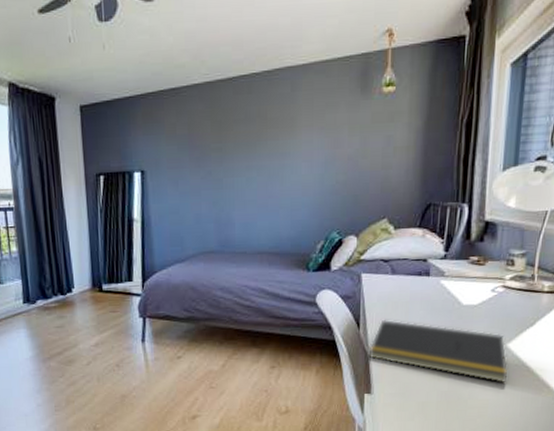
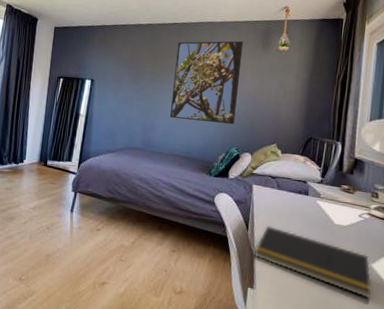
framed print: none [249,87,336,206] -> present [169,41,244,125]

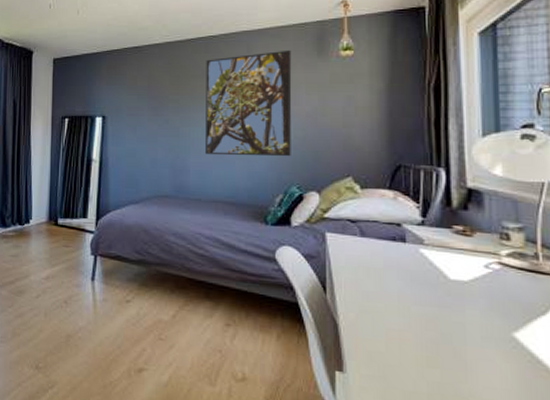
notepad: present [254,225,372,299] -> none [338,285,520,383]

